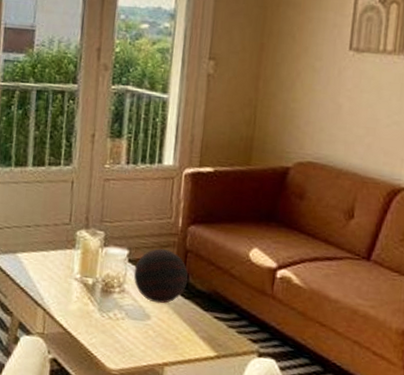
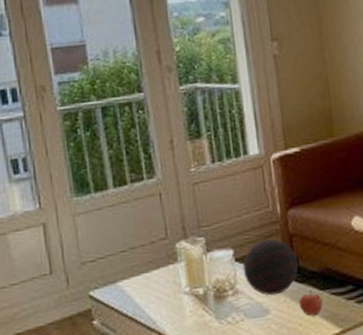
apple: none [180,308,204,334] -> present [299,291,323,316]

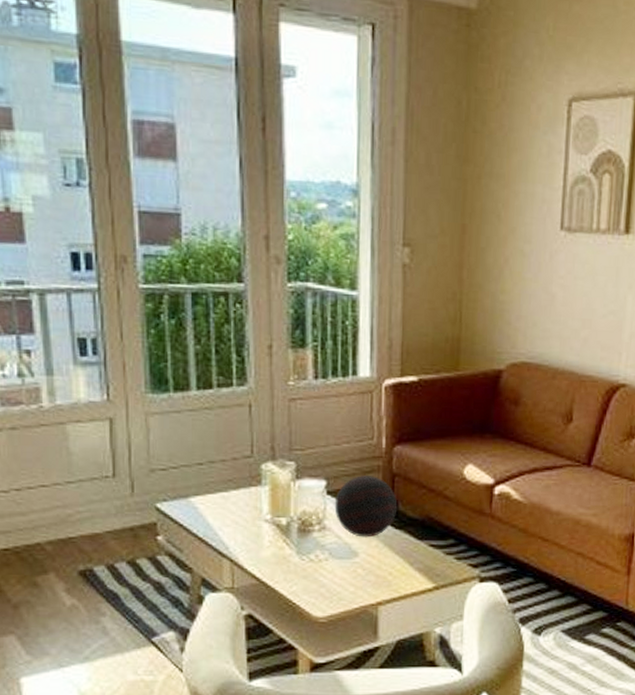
apple: present [299,291,323,316] -> none [392,538,418,566]

